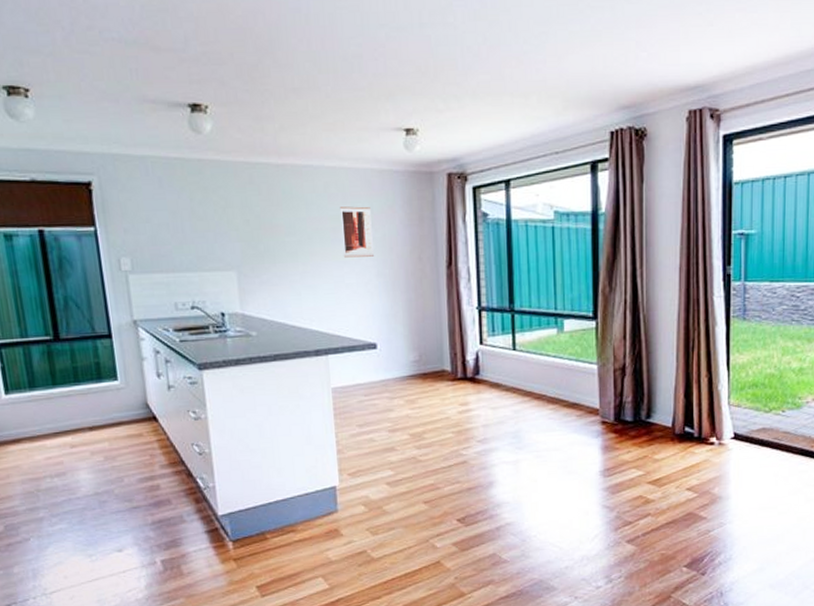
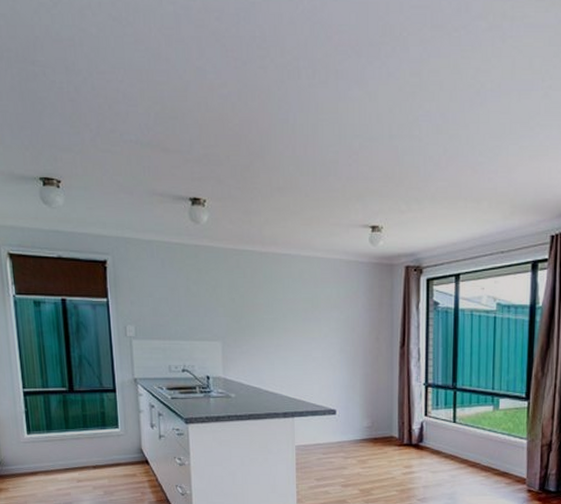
wall art: present [339,206,374,258] -> none [311,291,339,335]

